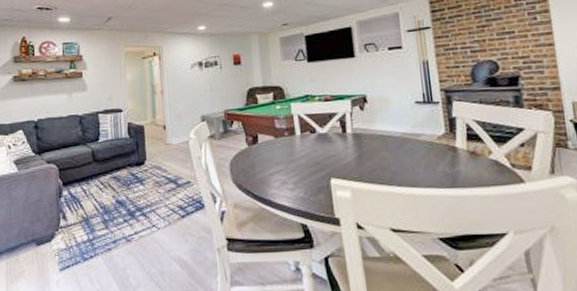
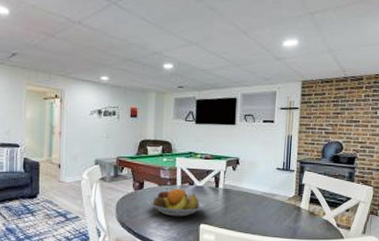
fruit bowl: none [264,138,334,173] -> present [147,188,206,217]

